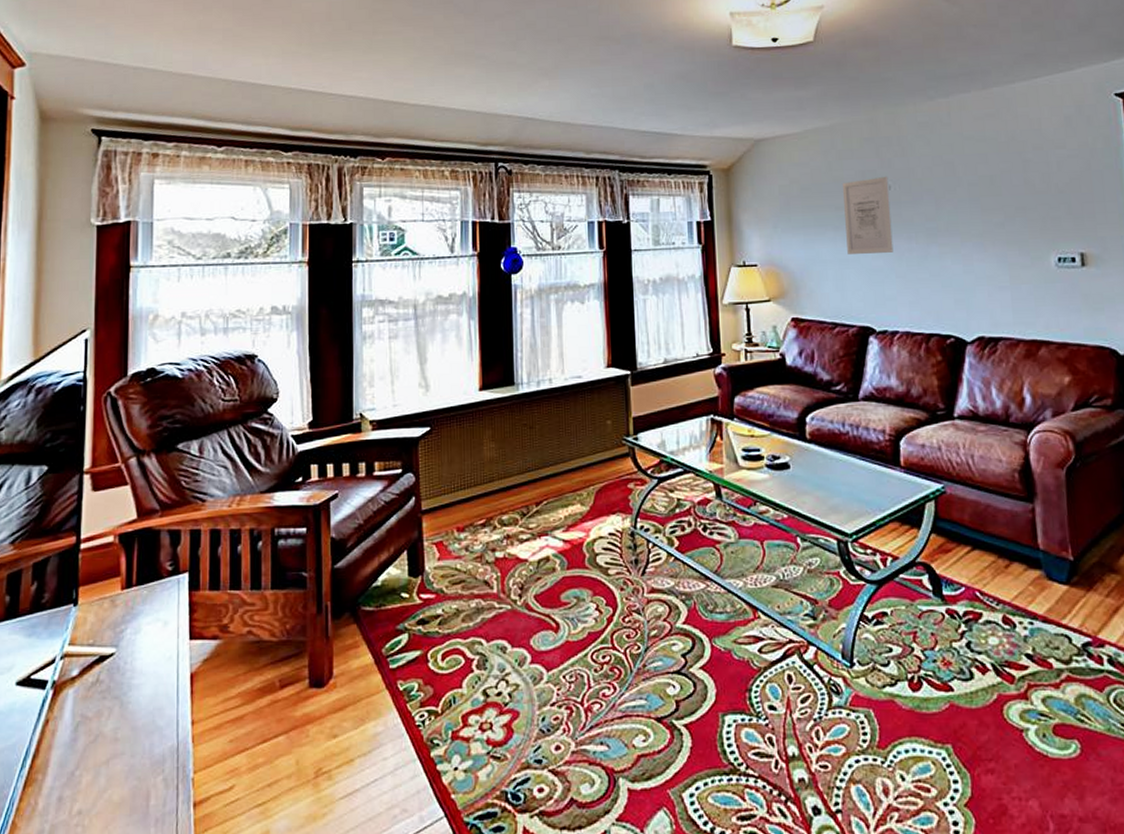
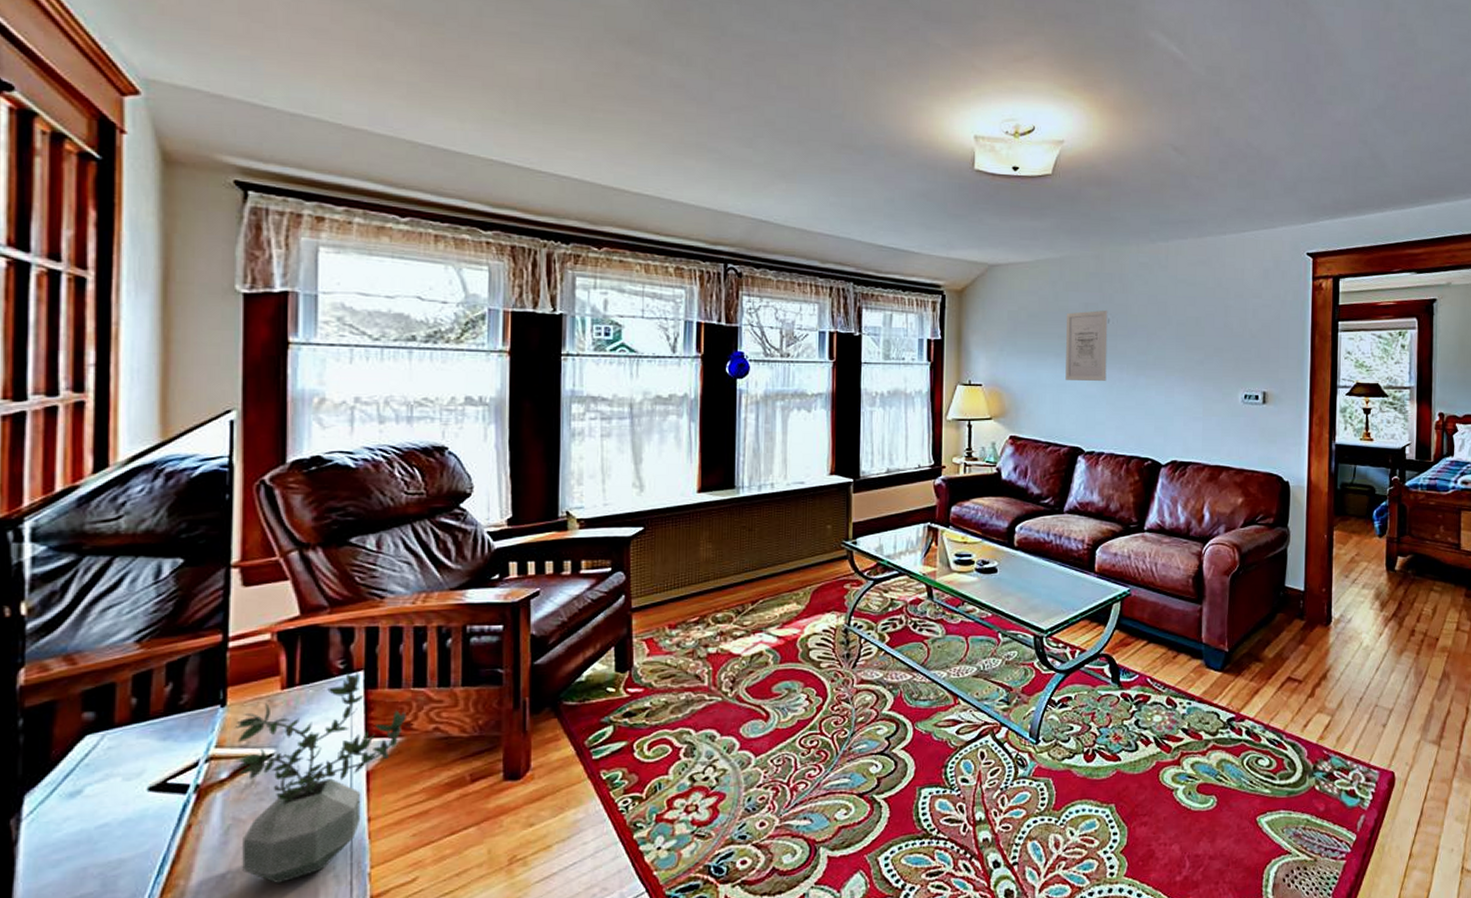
potted plant: none [81,573,224,783] -> present [232,671,406,883]

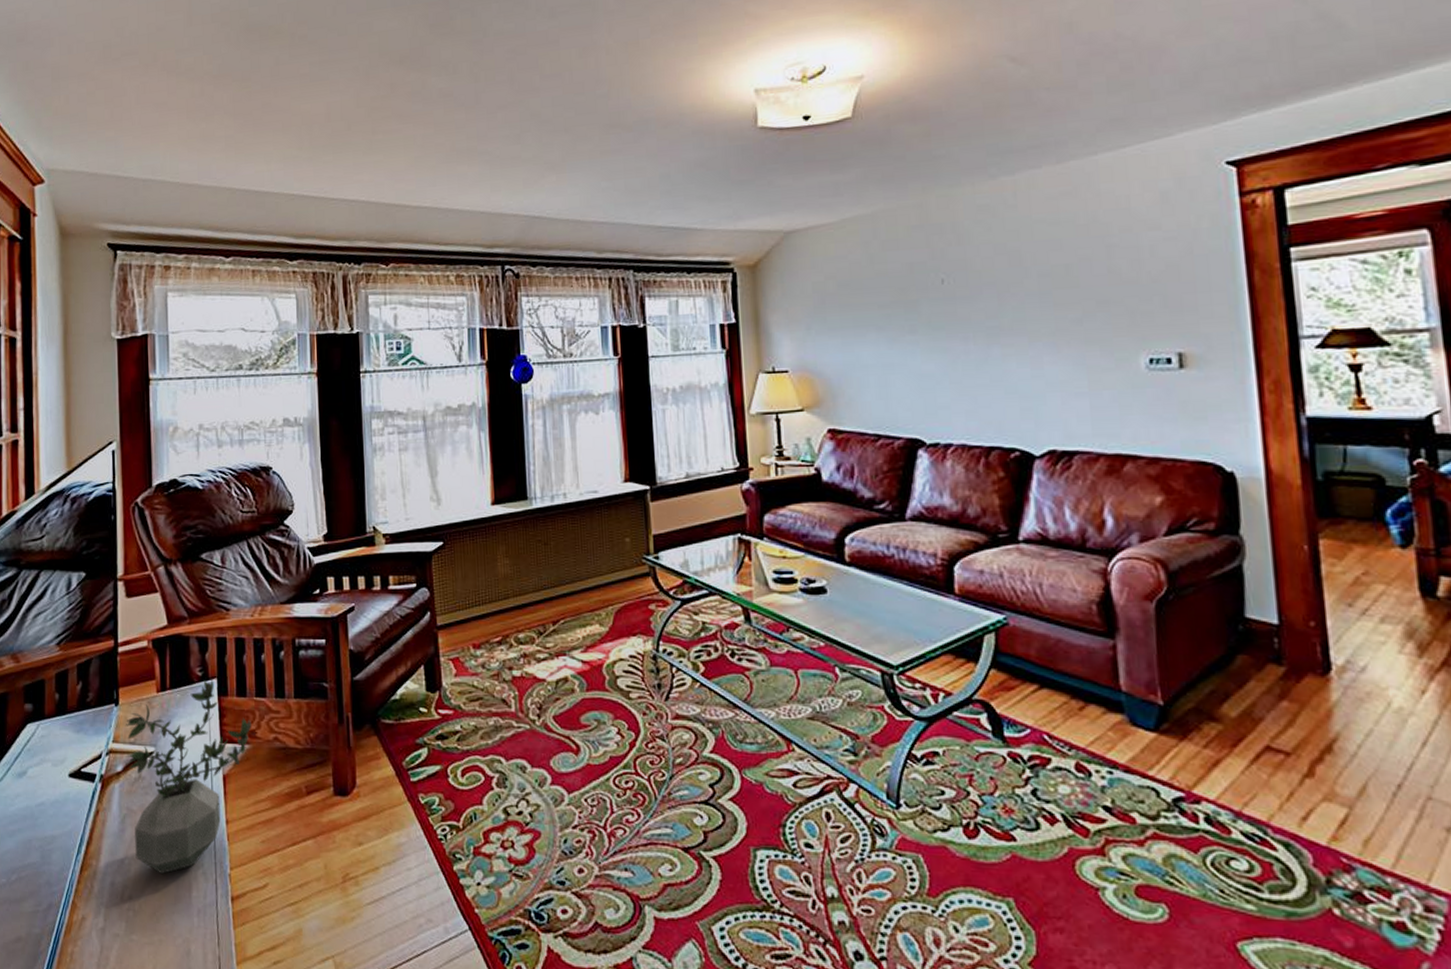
wall art: present [1065,310,1108,381] -> none [887,268,947,358]

